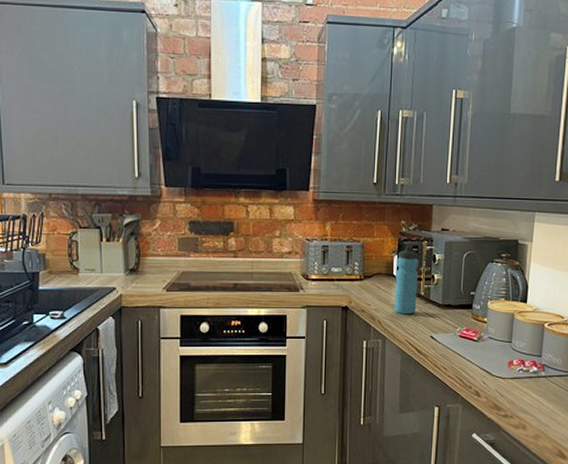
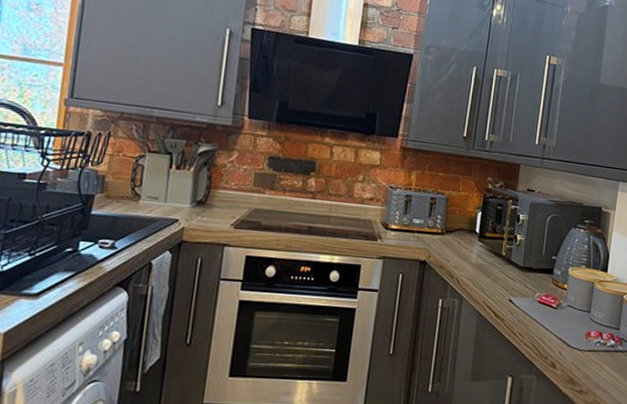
water bottle: present [394,246,419,315] -> none [474,203,503,275]

